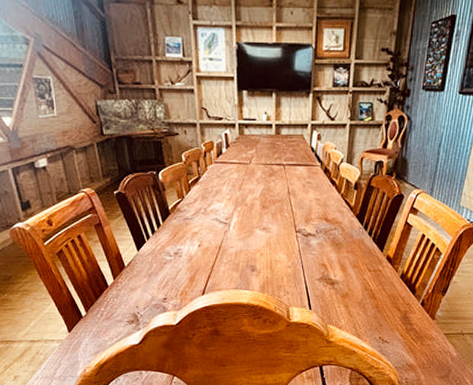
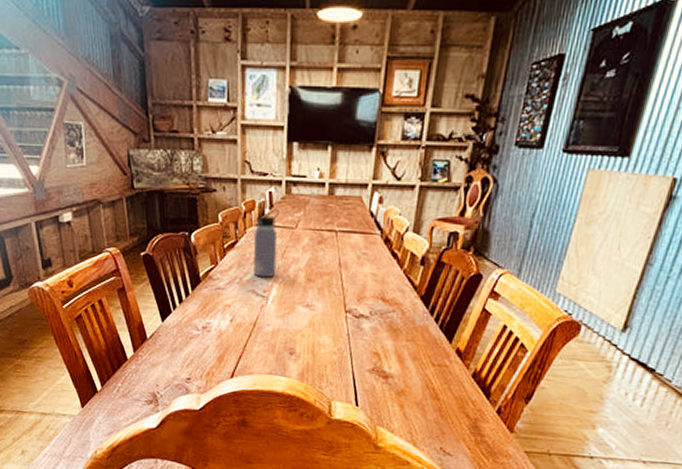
water bottle: none [214,147,236,207] -> present [253,208,280,278]

